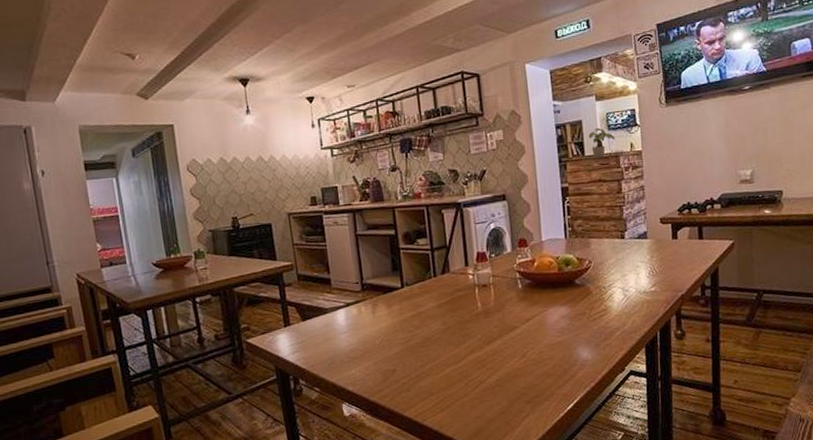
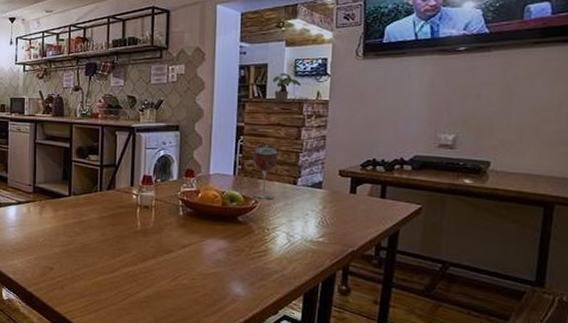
wineglass: none [581,202,605,259] -> present [253,145,278,199]

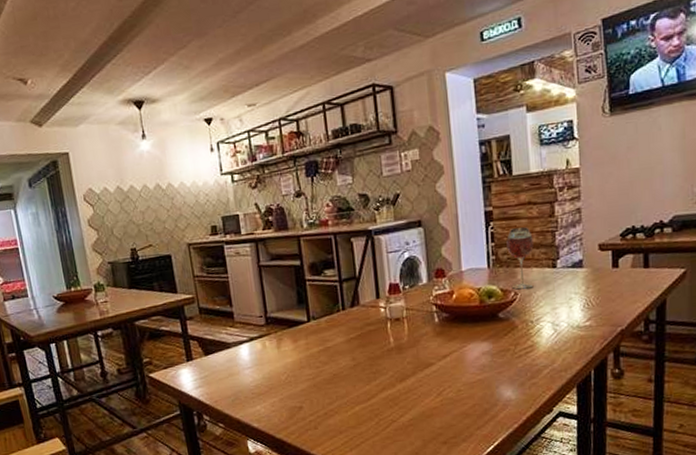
potted plant: present [272,73,302,103] -> none [517,143,549,178]

